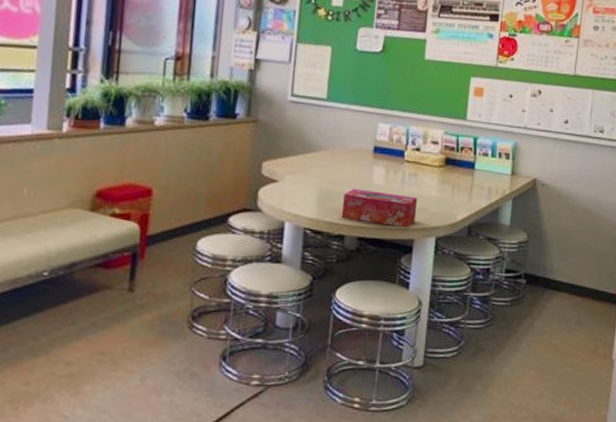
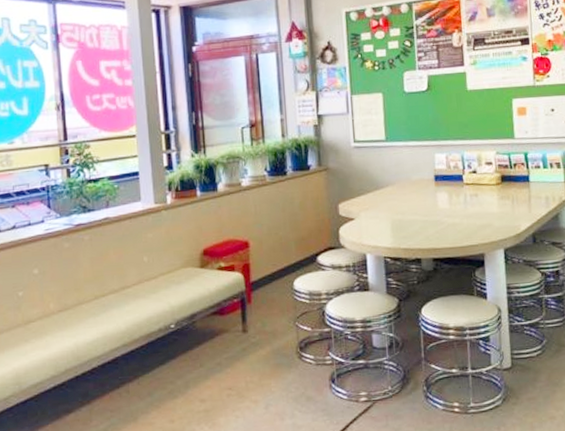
tissue box: present [341,188,418,228] -> none [414,215,483,245]

